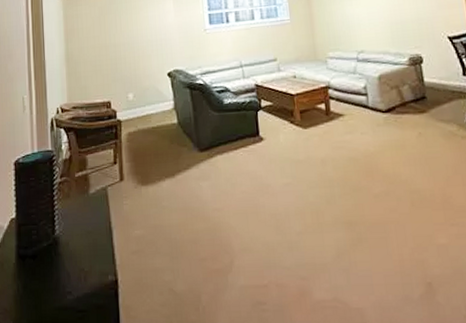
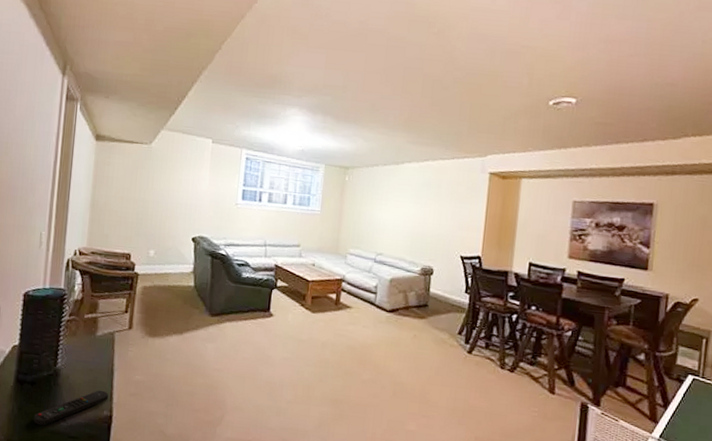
remote control: none [39,253,111,303] -> present [33,390,109,426]

